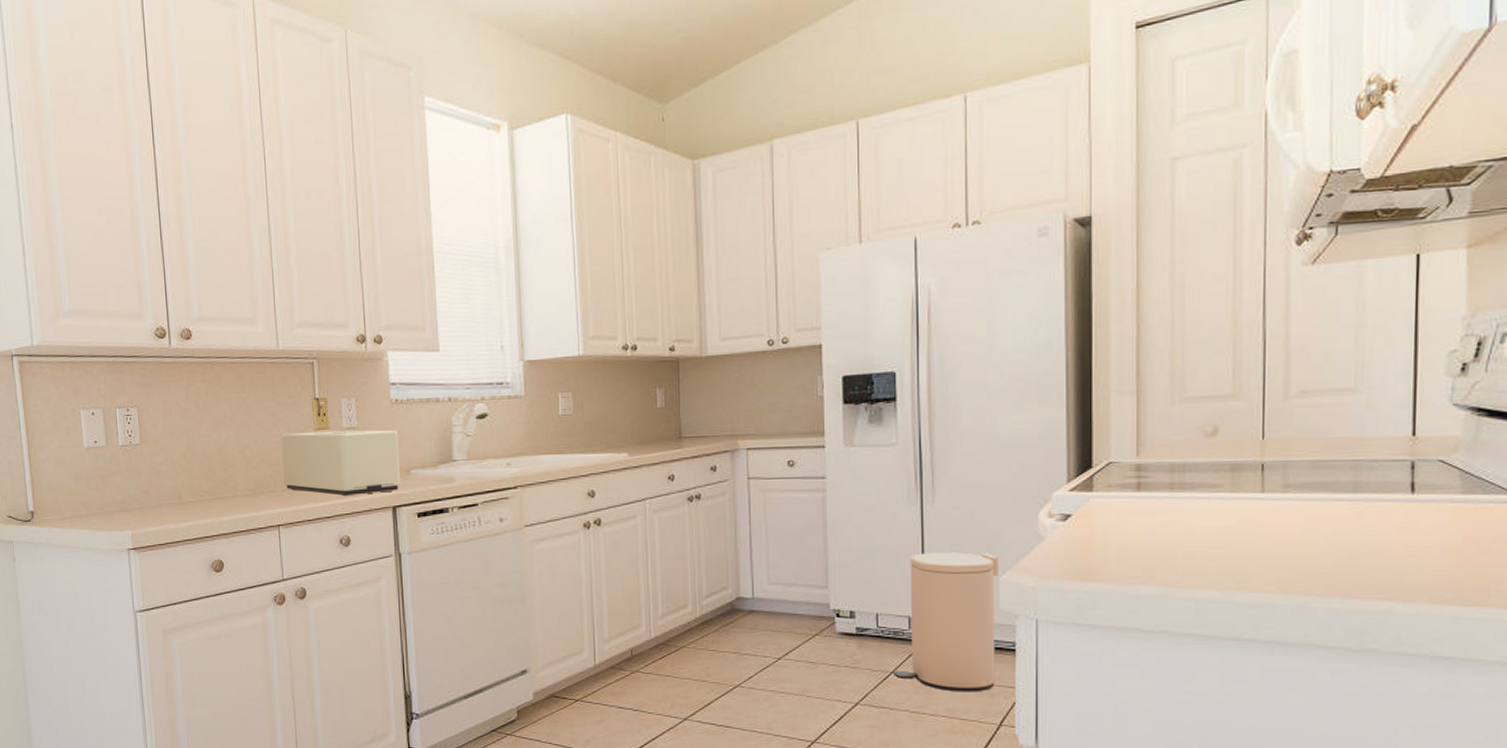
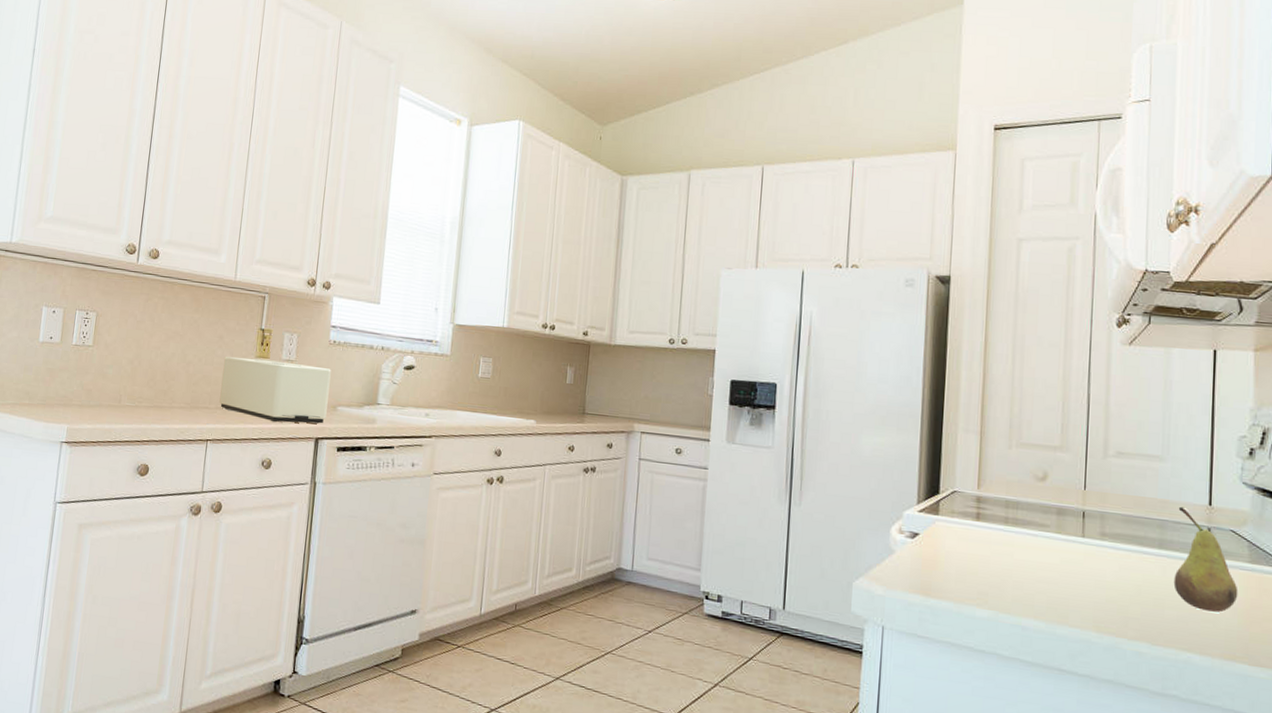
pedal bin: present [892,552,998,692] -> none [751,550,853,688]
fruit: none [1371,442,1449,554] -> present [1173,506,1238,613]

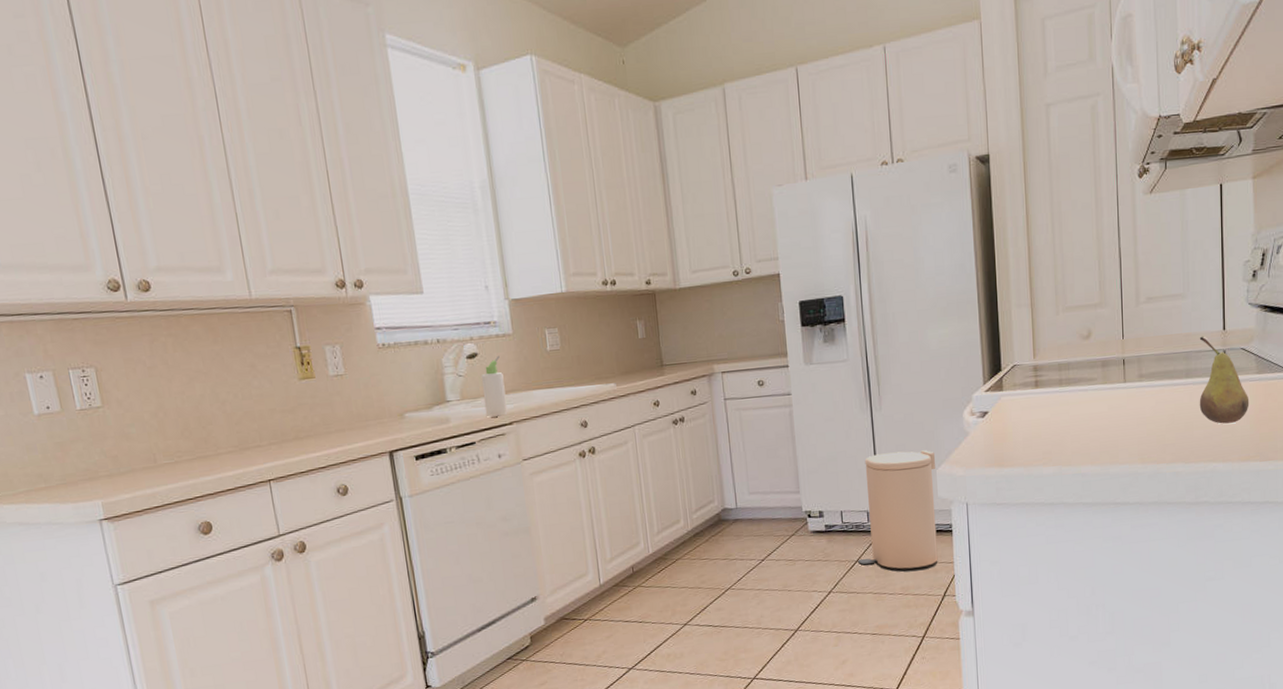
toaster: present [219,357,331,424] -> none [262,375,395,446]
bottle: none [409,372,434,428] -> present [480,355,508,418]
pedal bin: none [751,550,853,688] -> present [857,450,938,572]

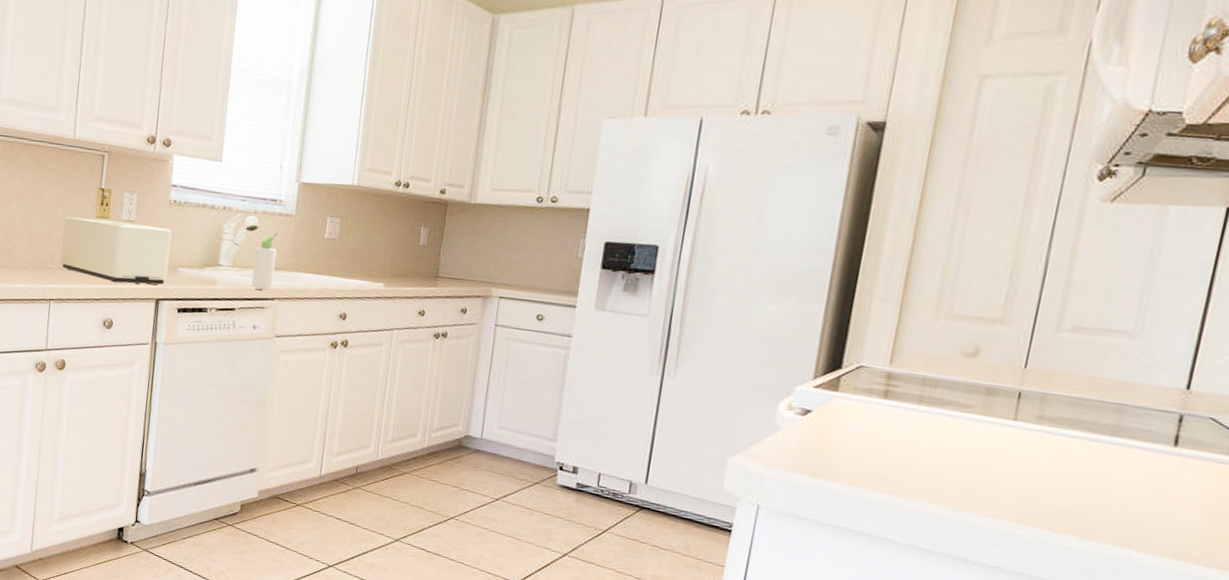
toaster: none [262,375,395,446] -> present [61,217,172,285]
pedal bin: present [857,450,938,572] -> none [605,423,730,565]
fruit: present [1199,336,1250,424] -> none [1123,389,1208,508]

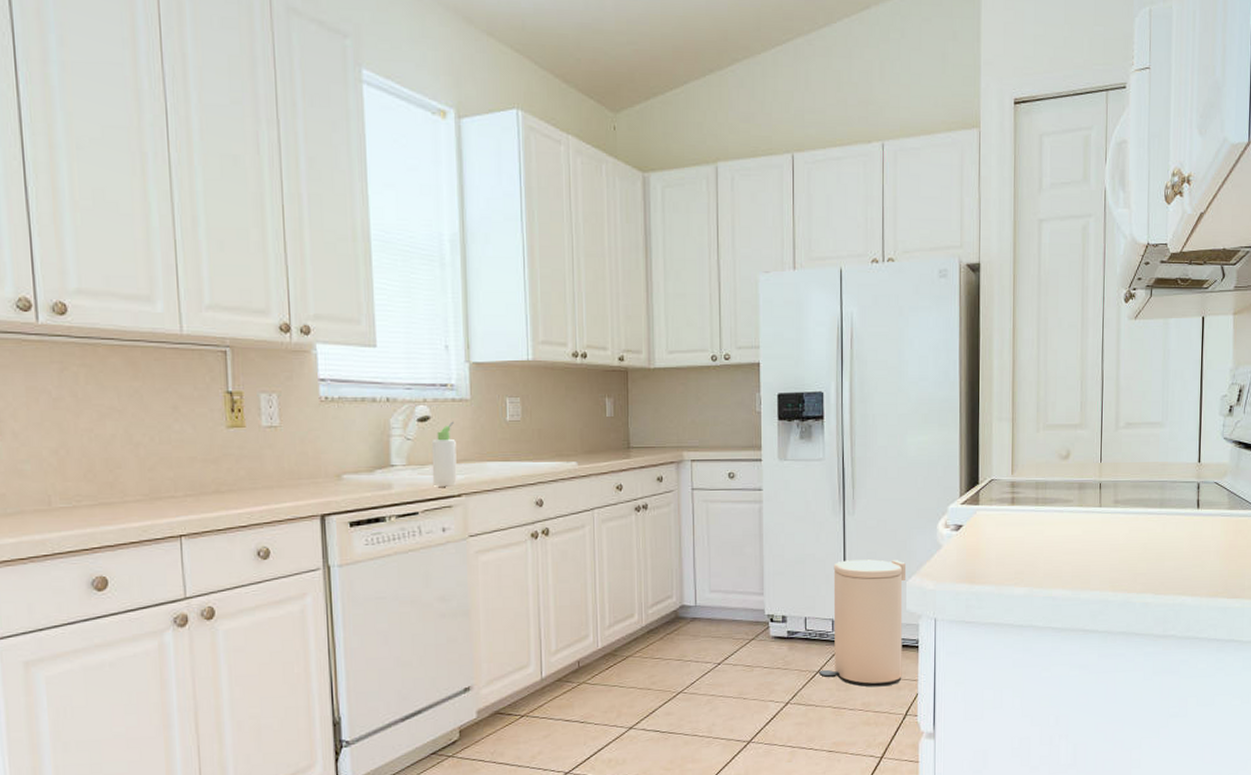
toaster: present [61,217,172,285] -> none [184,429,330,504]
pedal bin: none [605,423,730,565] -> present [818,559,905,687]

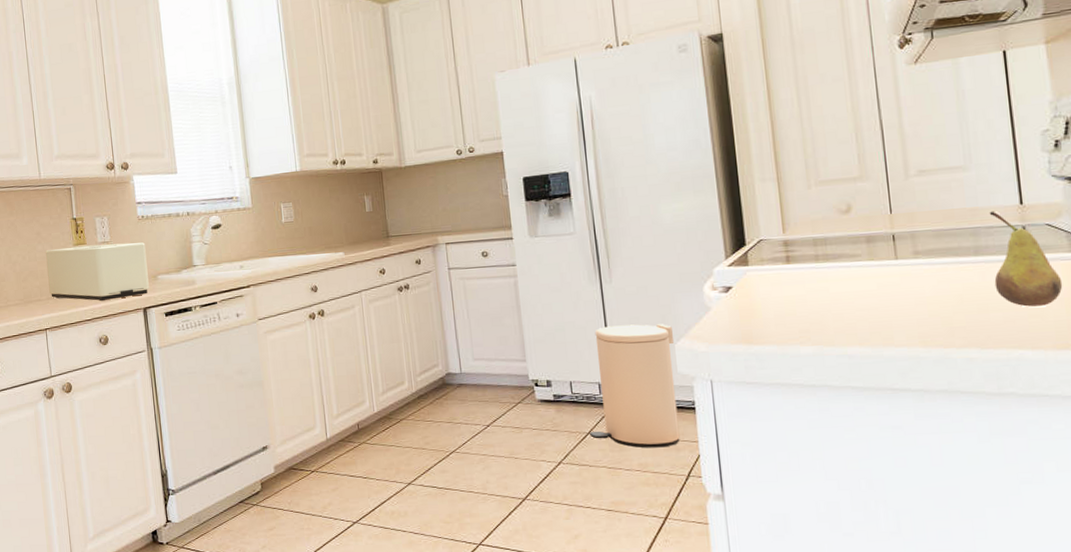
toaster: none [184,429,330,504] -> present [45,242,149,302]
bottle: present [431,421,457,487] -> none [223,226,246,281]
fruit: none [1171,466,1220,557] -> present [989,211,1063,307]

